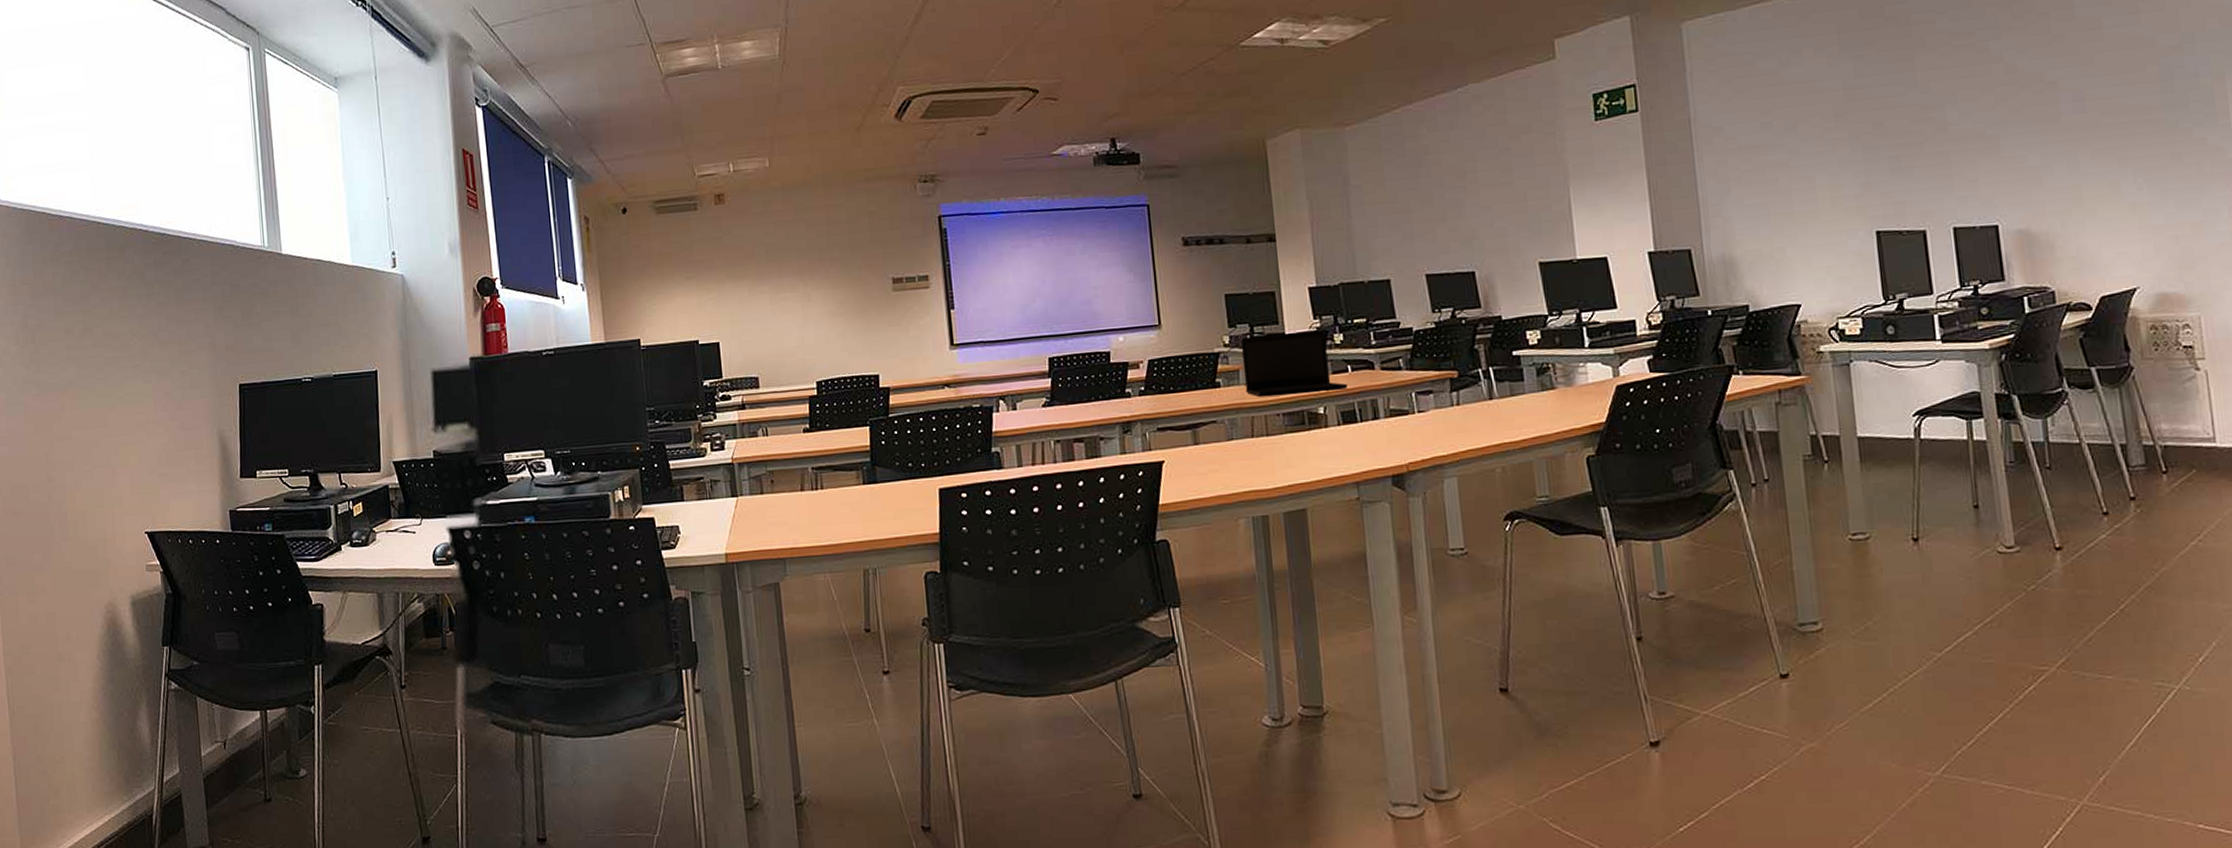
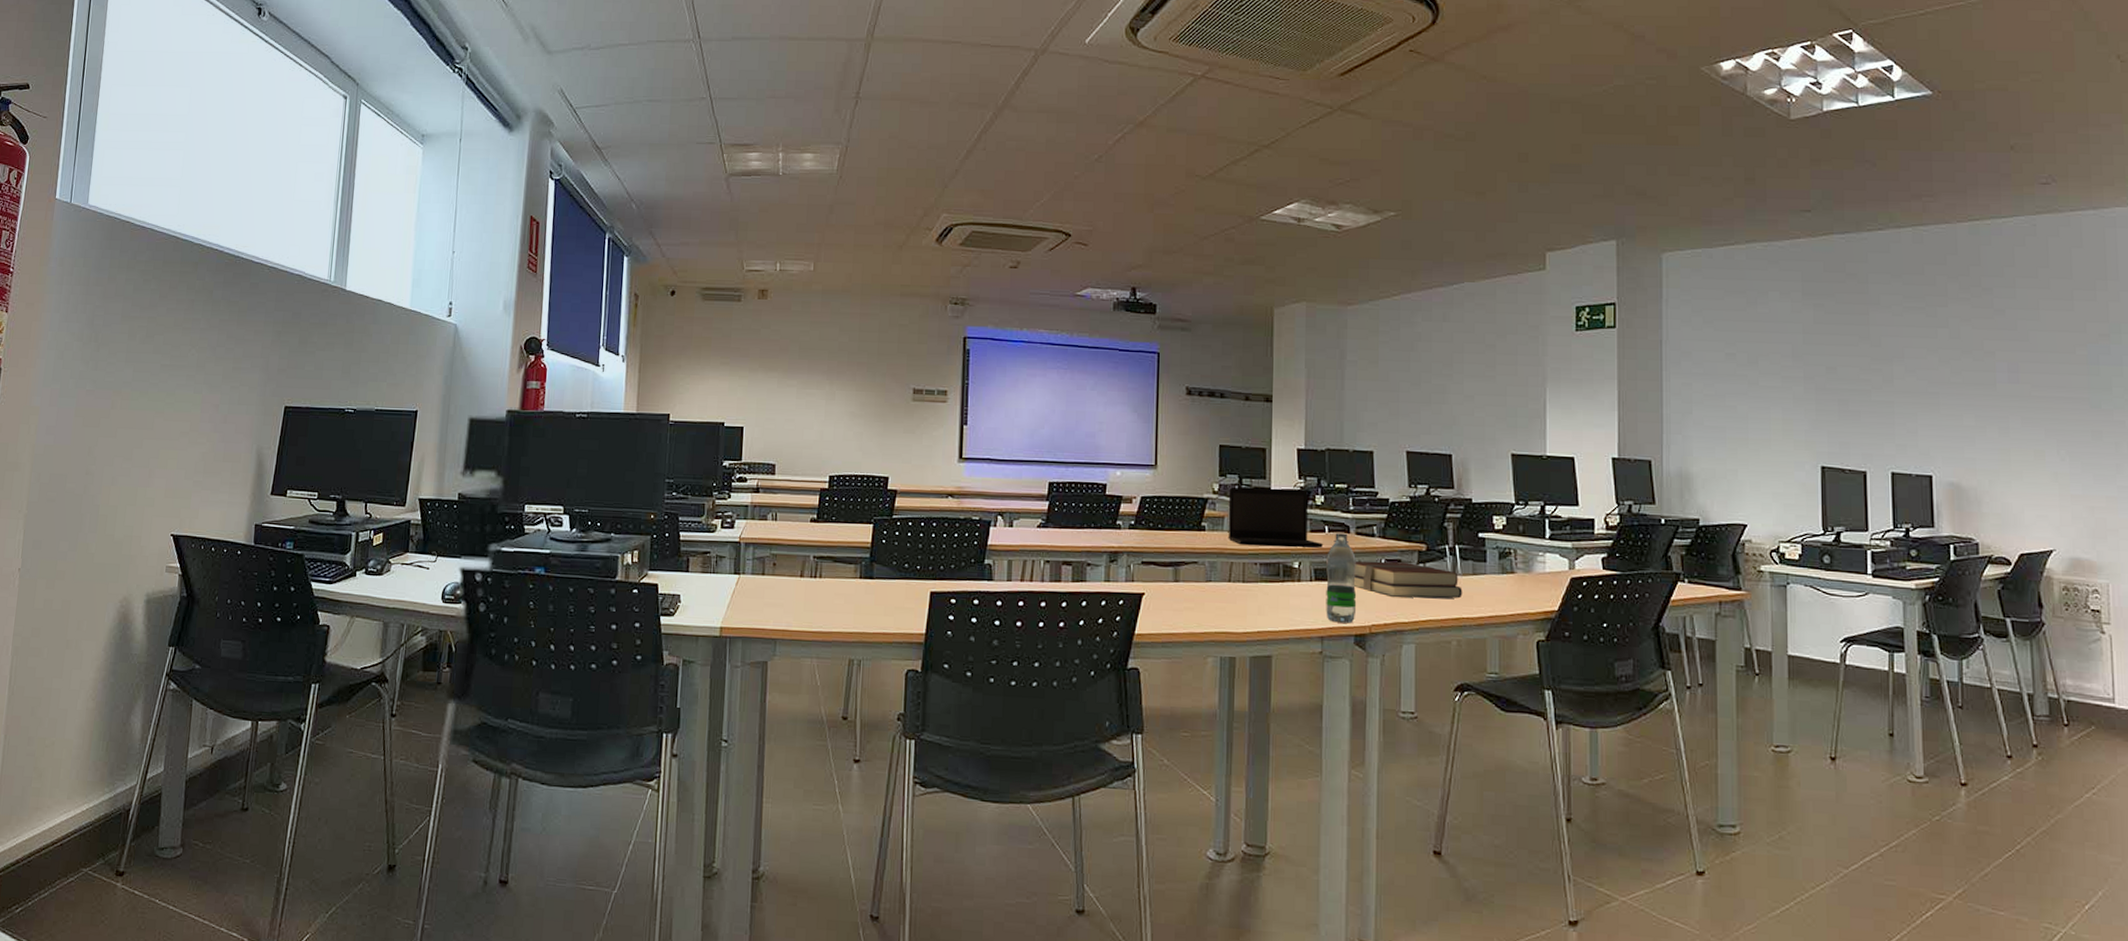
bottle: none [1352,370,1391,466] -> present [1326,533,1357,624]
books: none [1383,392,1502,432] -> present [1354,561,1462,599]

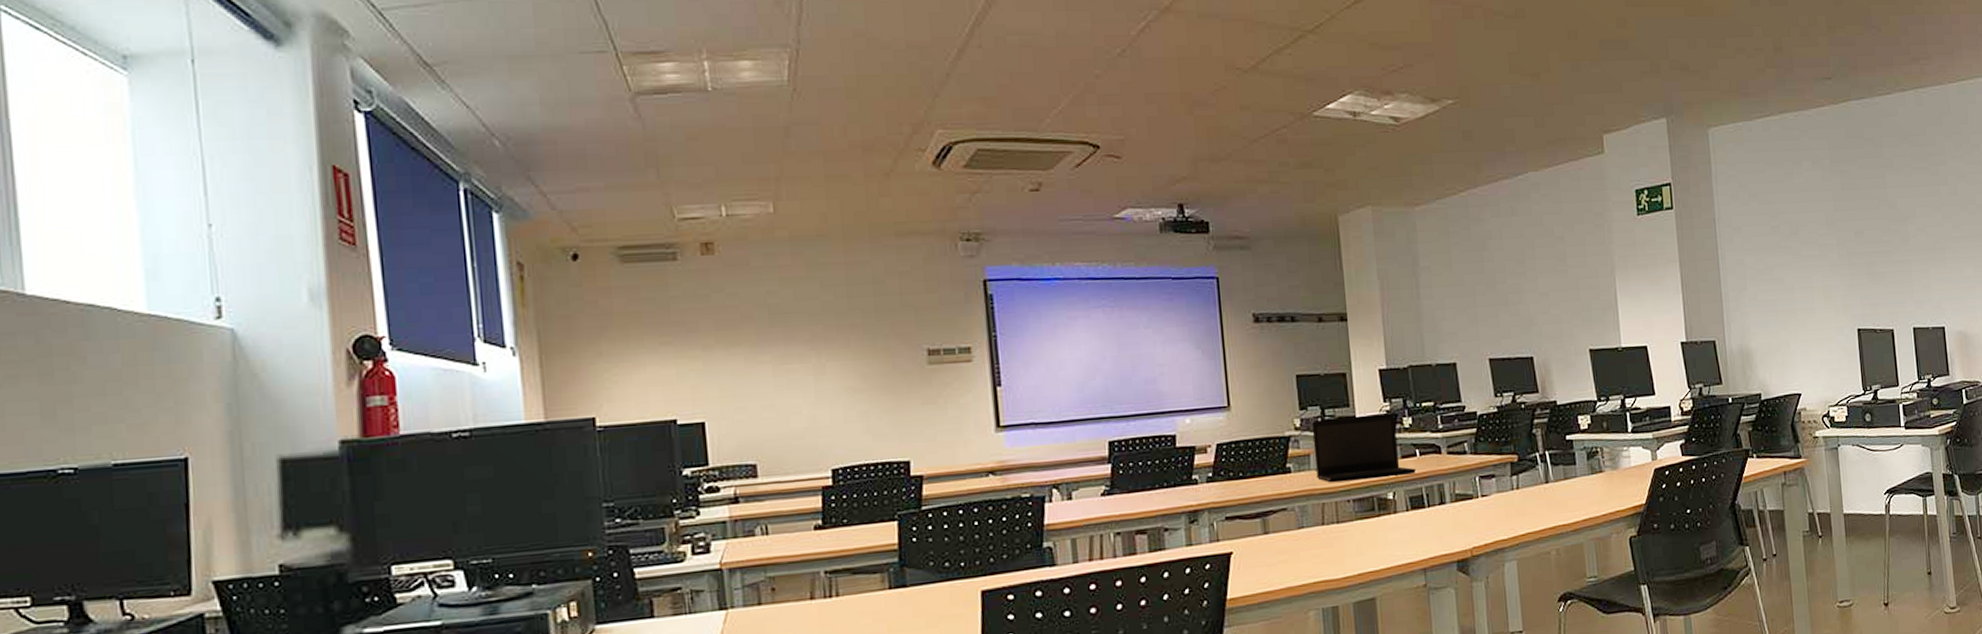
bottle: present [1326,533,1357,624] -> none [1420,454,1456,552]
books: present [1354,561,1462,599] -> none [1449,476,1557,516]

